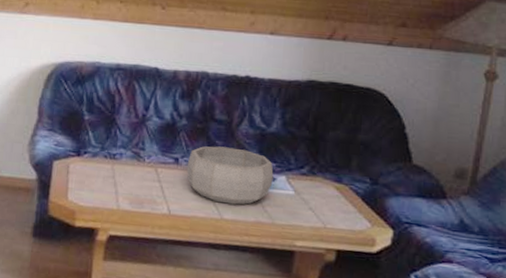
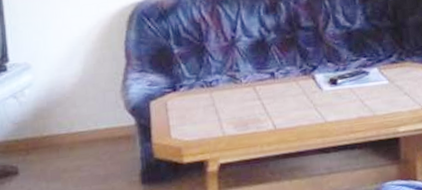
decorative bowl: present [186,146,274,205] -> none [283,51,367,107]

